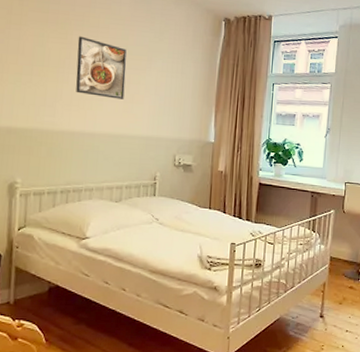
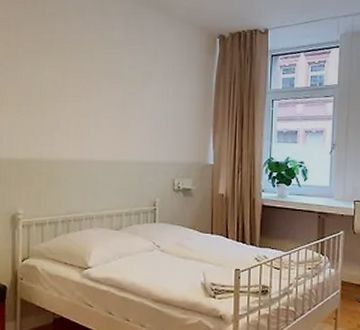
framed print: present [76,36,127,99] -> none [72,63,122,125]

